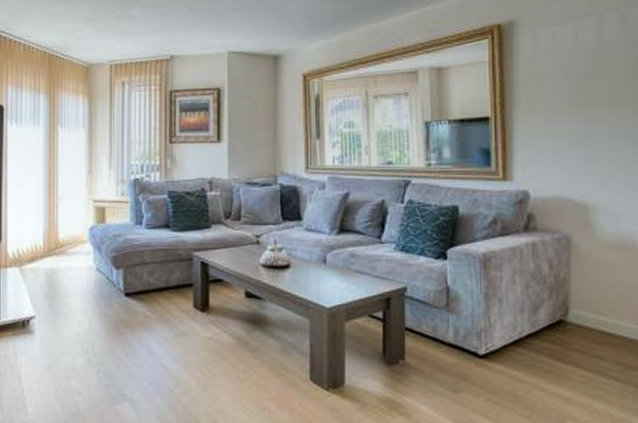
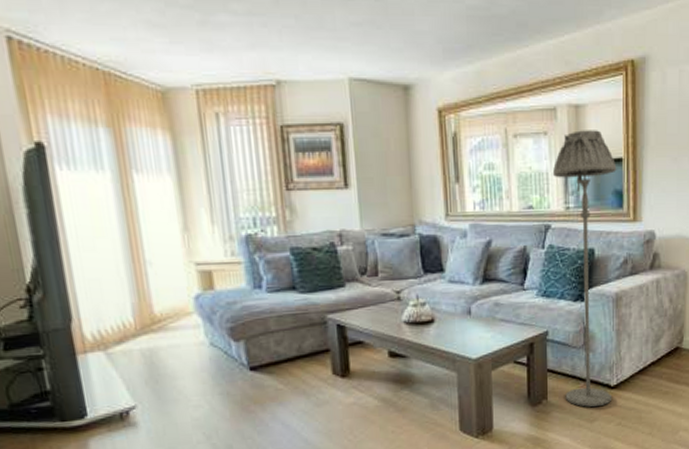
floor lamp: none [414,90,483,376] -> present [553,130,617,407]

